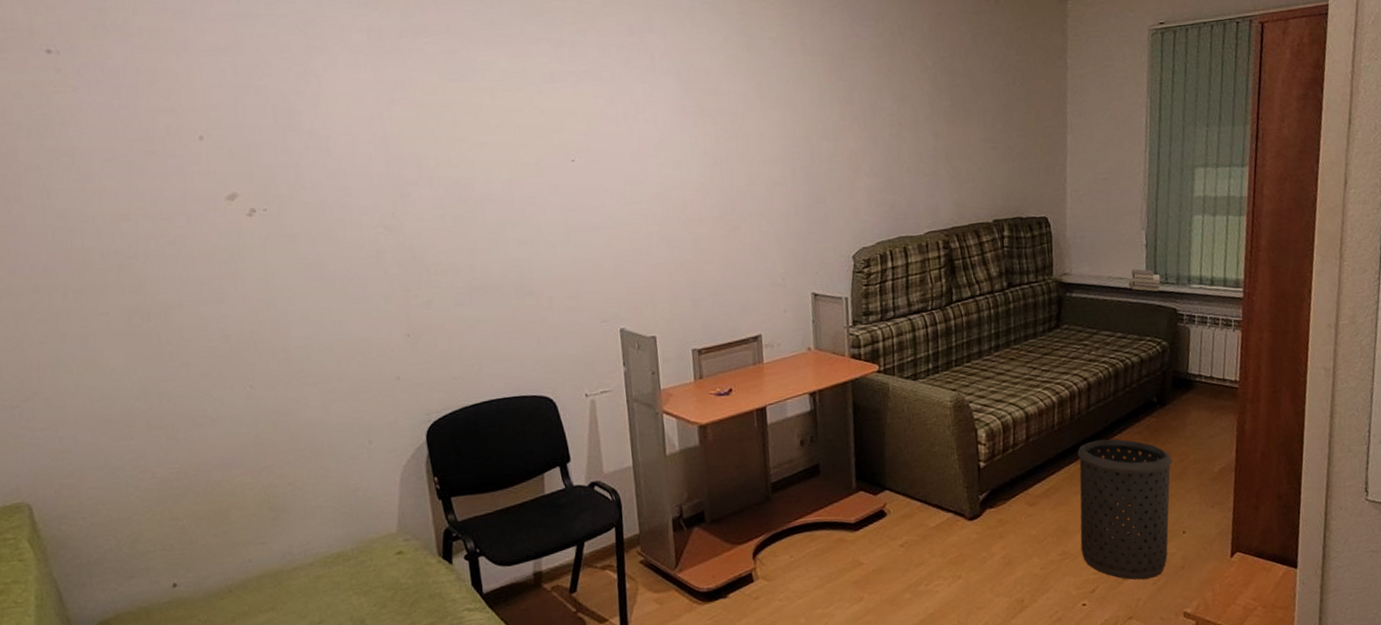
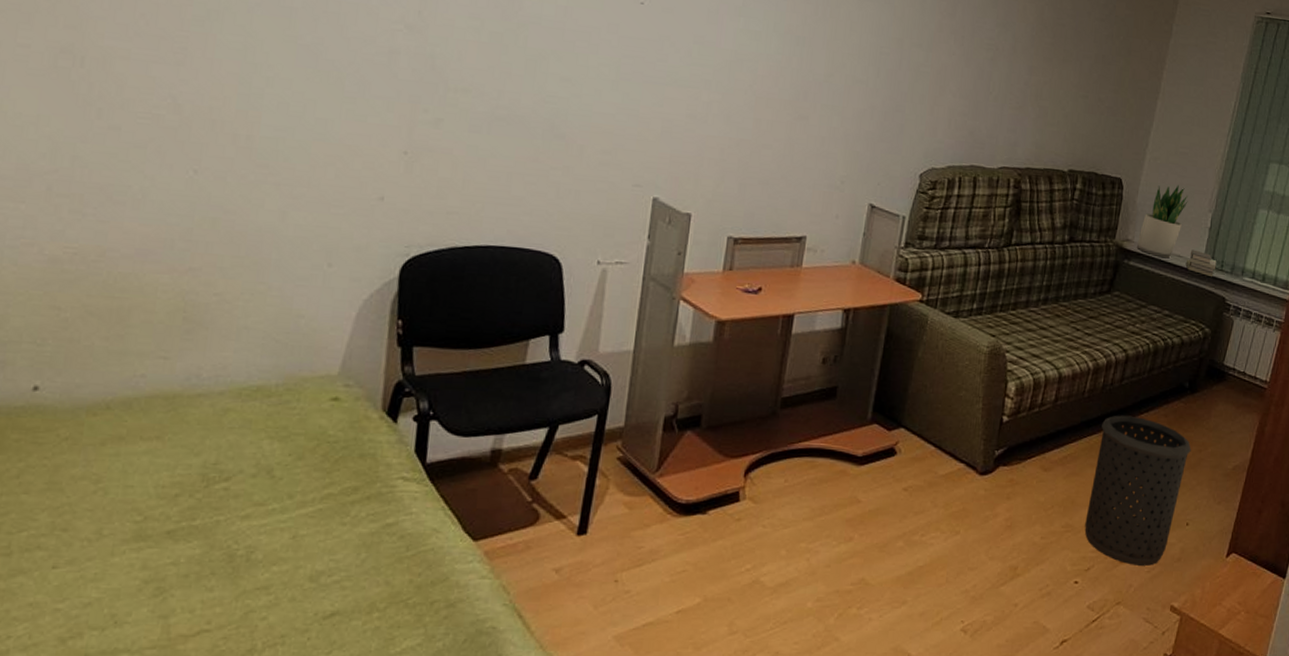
planter: none [1076,211,1119,284] -> present [1137,185,1188,259]

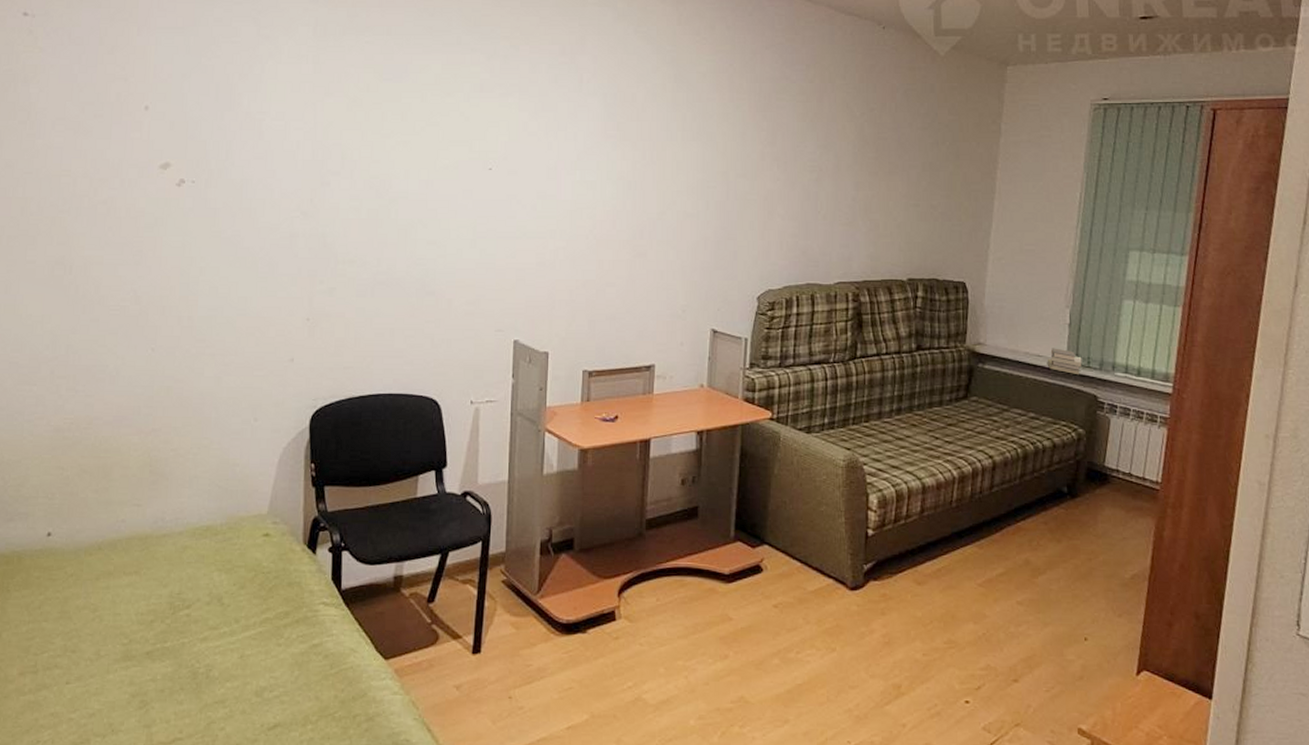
laundry basket: present [1084,415,1191,566] -> none [969,524,1080,684]
planter: present [1137,185,1188,259] -> none [991,283,1041,359]

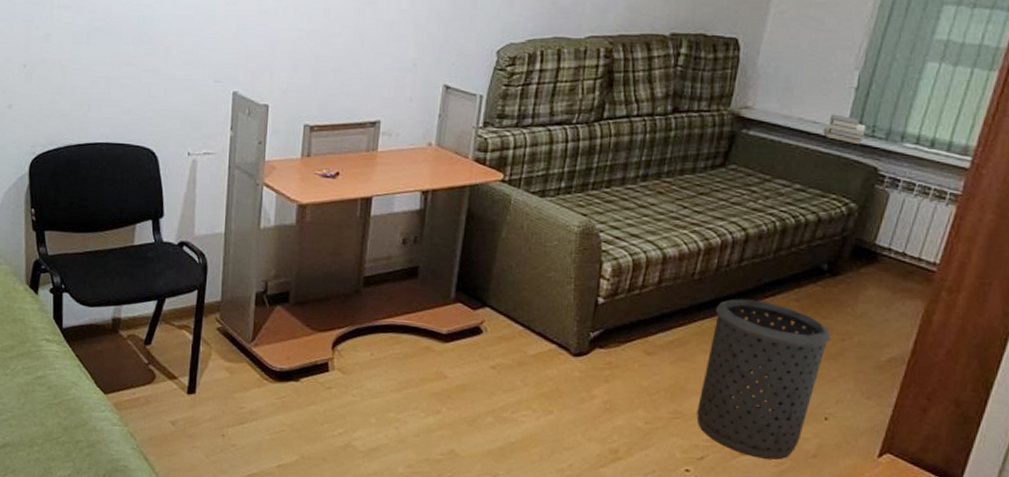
laundry basket: none [969,524,1080,684] -> present [696,298,831,460]

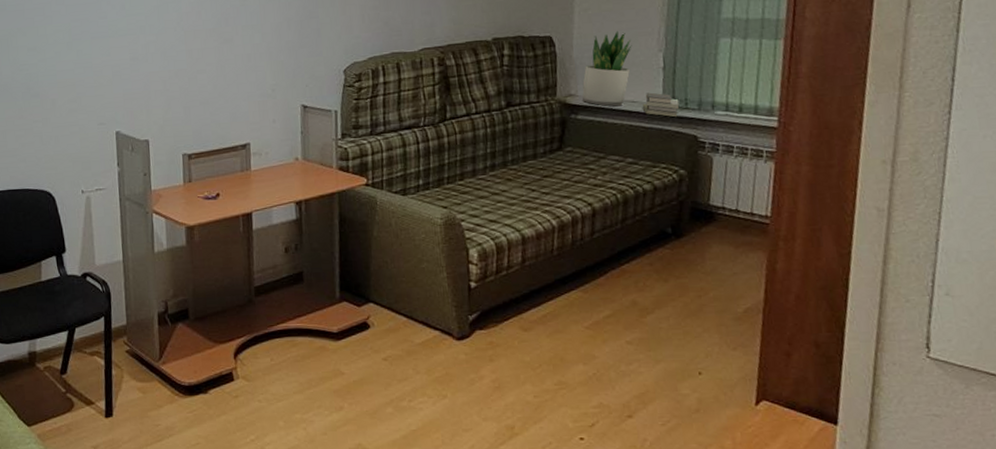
laundry basket: present [696,298,831,460] -> none [579,268,689,419]
planter: none [759,41,827,126] -> present [582,31,632,107]

